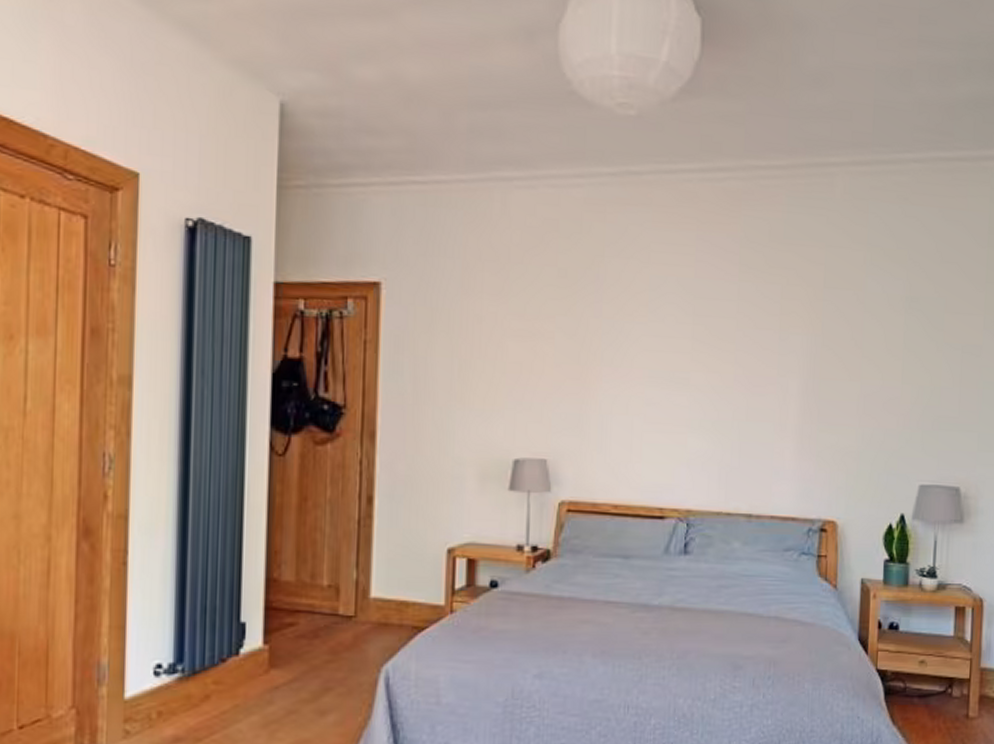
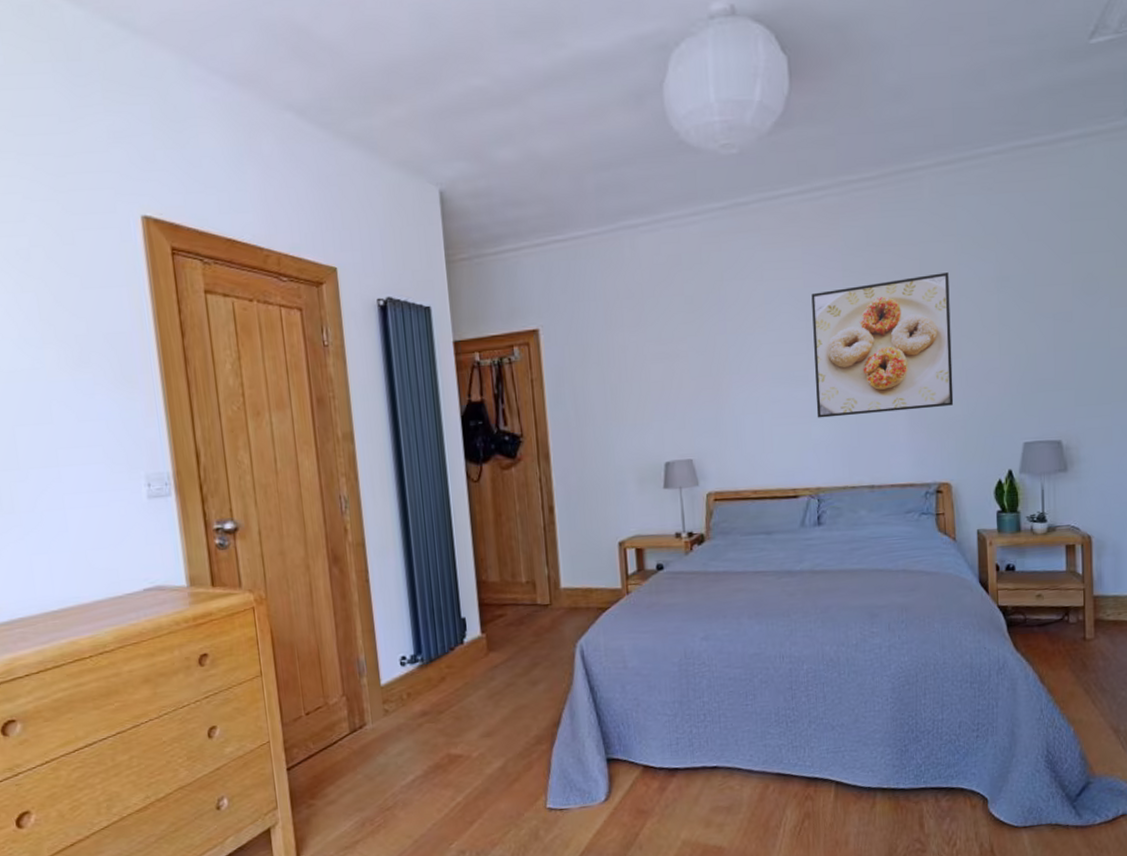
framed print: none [695,283,855,434] -> present [811,272,954,418]

